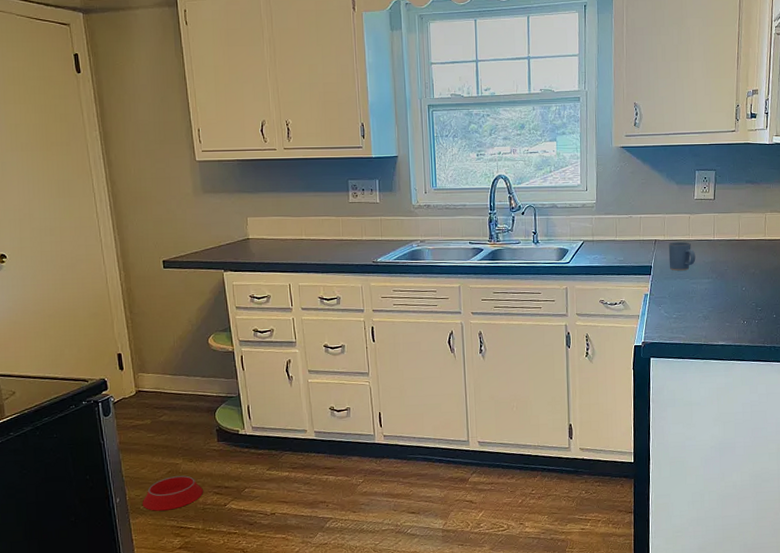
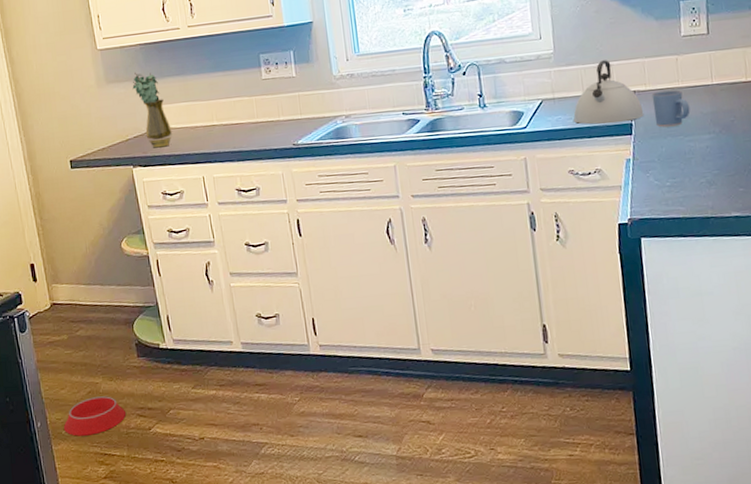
vase: none [228,185,263,256] -> present [132,72,172,148]
kettle: none [607,213,661,265] -> present [573,60,644,125]

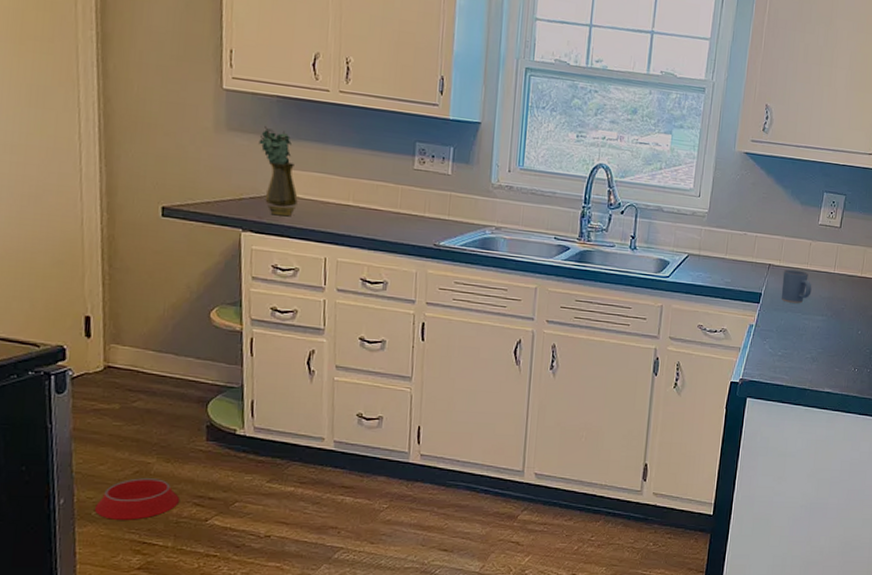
kettle: present [573,60,644,125] -> none [712,230,774,291]

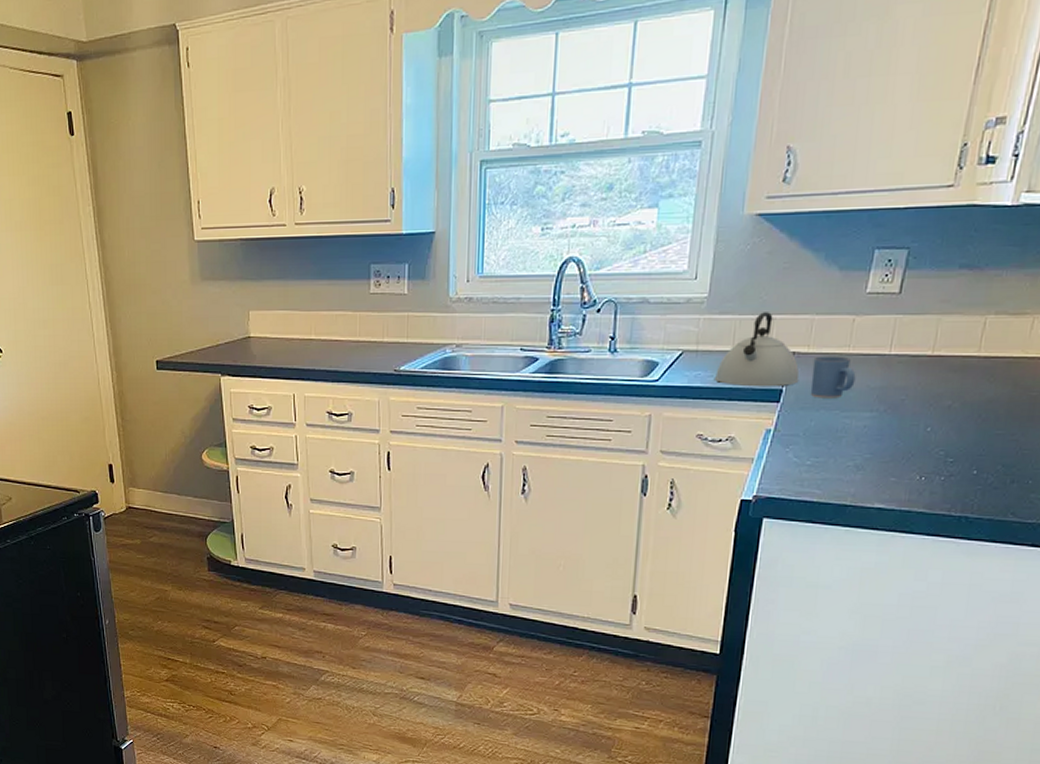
pet bowl: present [94,478,179,520] -> none [130,603,191,639]
vase: present [258,125,298,217] -> none [228,270,266,357]
kettle: none [712,230,774,291] -> present [715,312,800,387]

